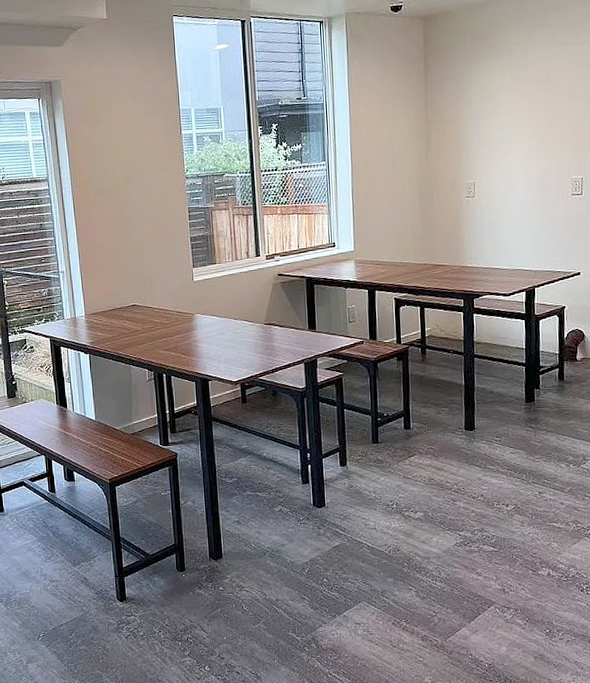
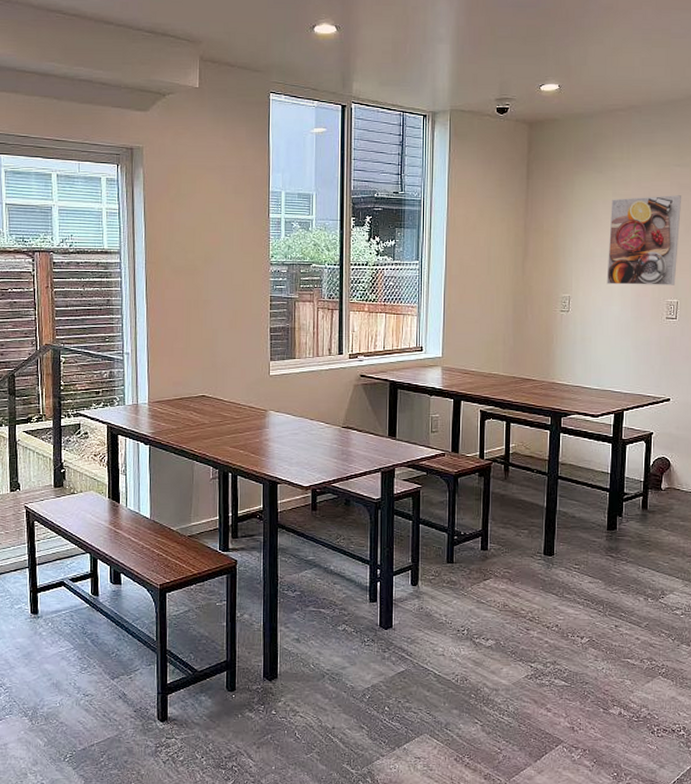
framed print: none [509,73,581,167] -> present [606,195,682,285]

